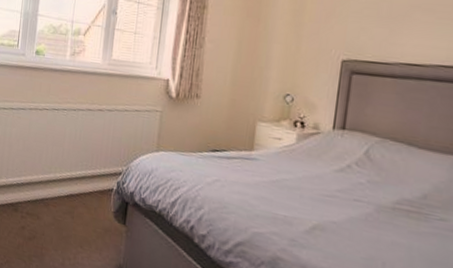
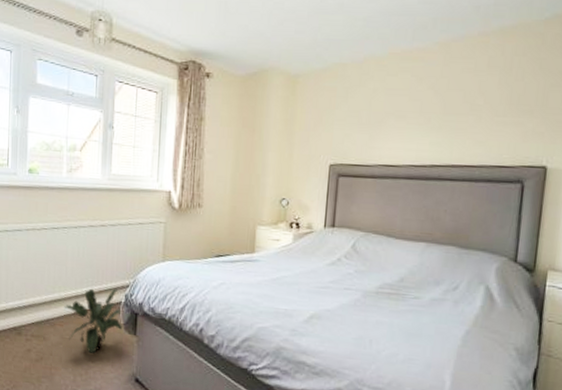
potted plant: none [58,172,113,239] -> present [64,288,122,354]

